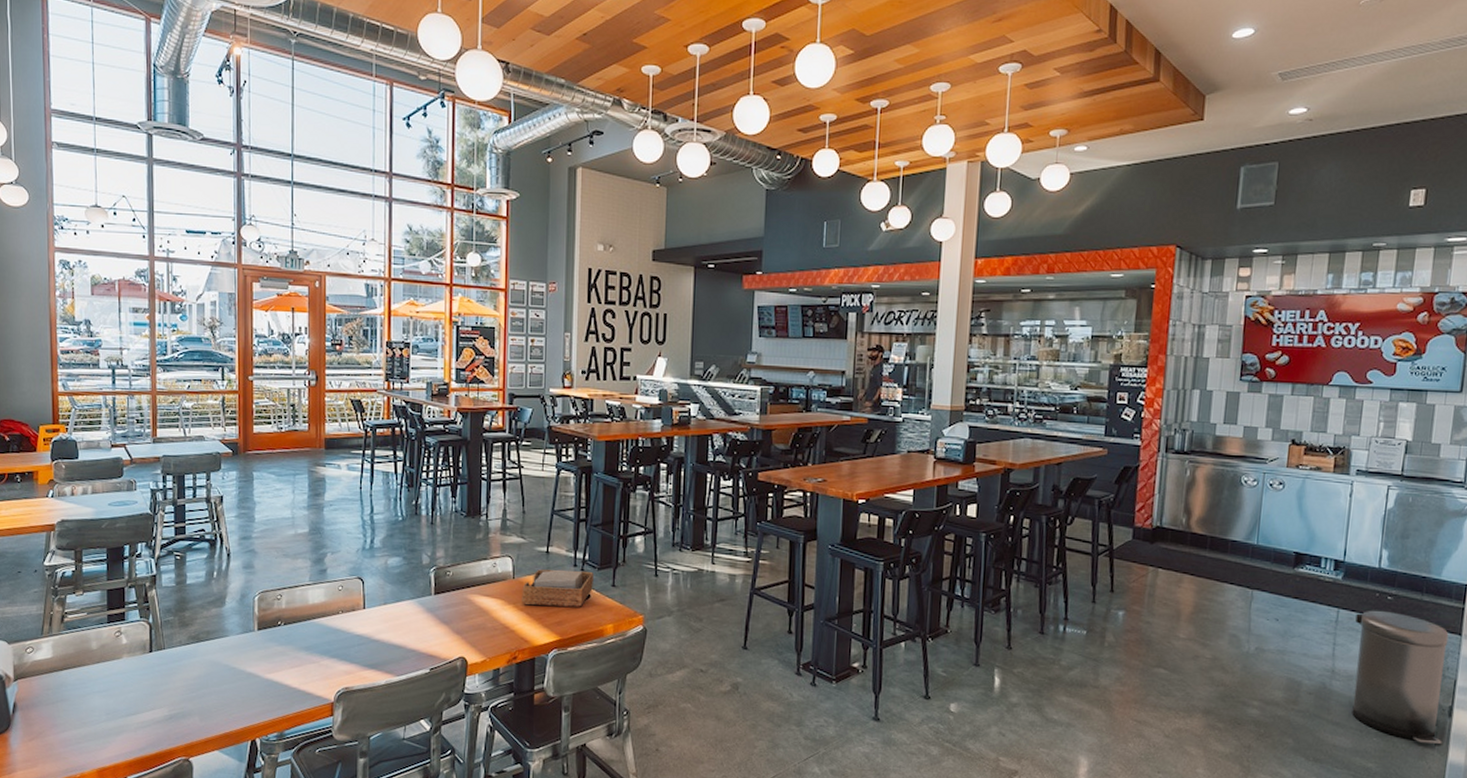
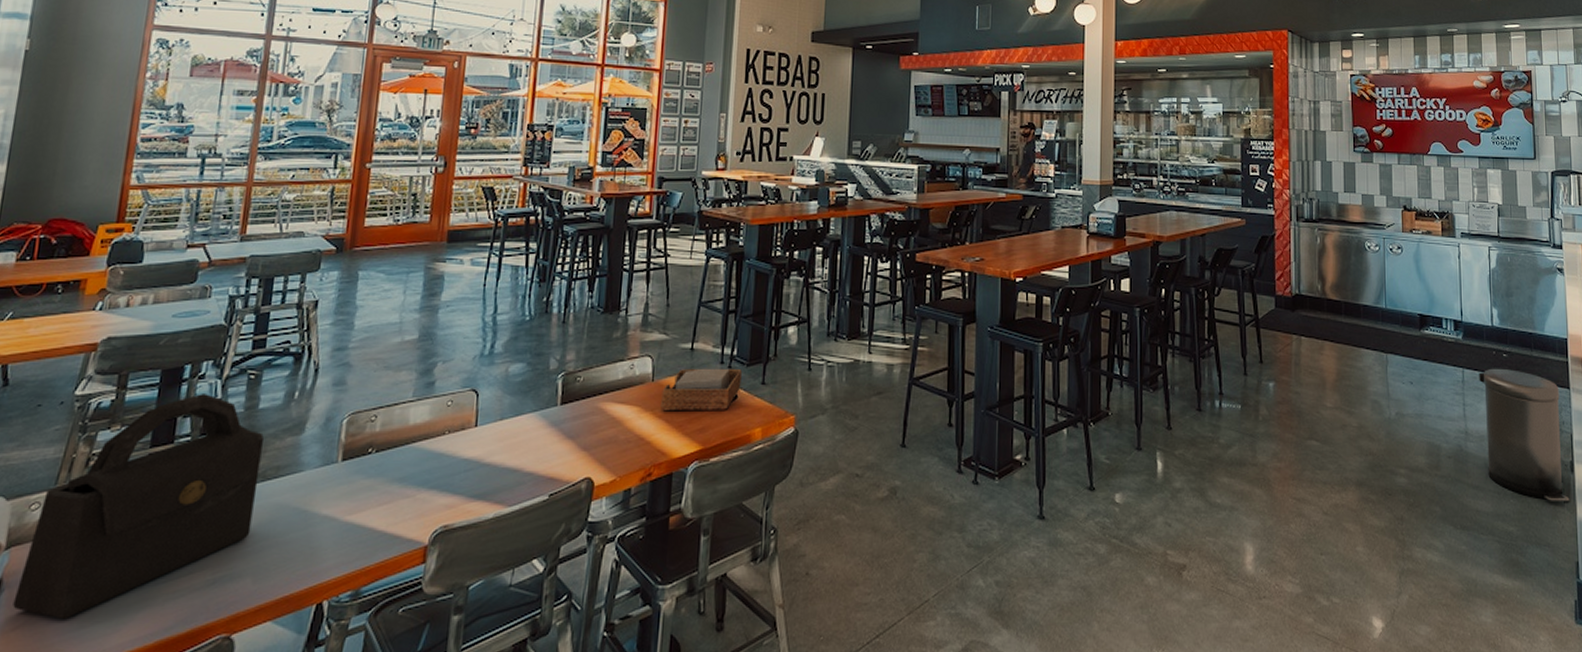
handbag: none [26,569,195,737] -> present [13,394,265,620]

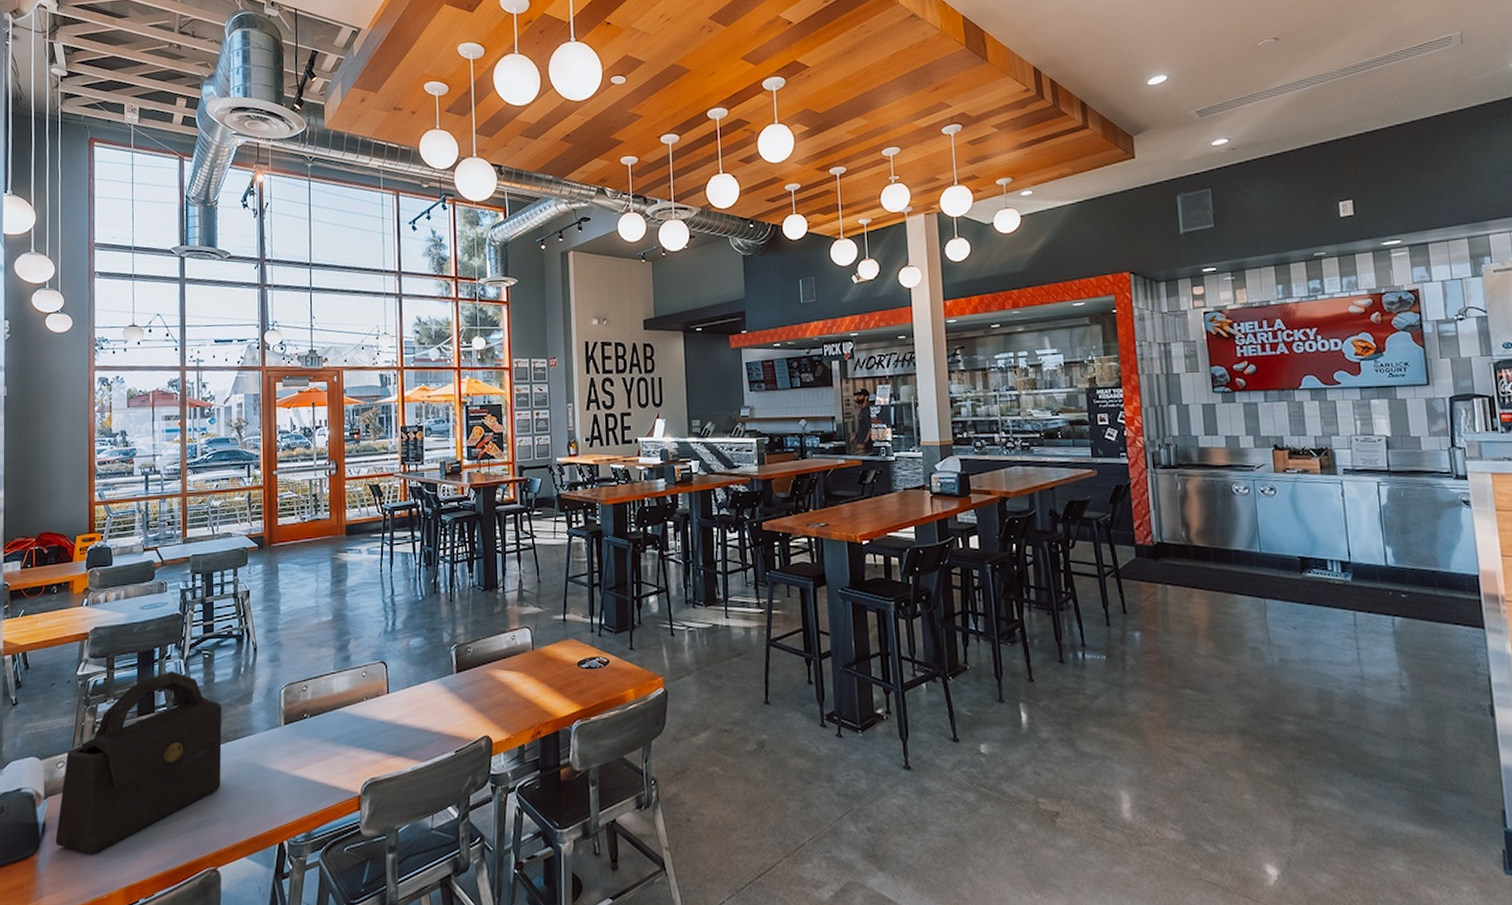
napkin holder: present [660,368,742,412] -> none [542,636,611,676]
pedal bin: present [1479,368,1570,502] -> none [1373,609,1491,748]

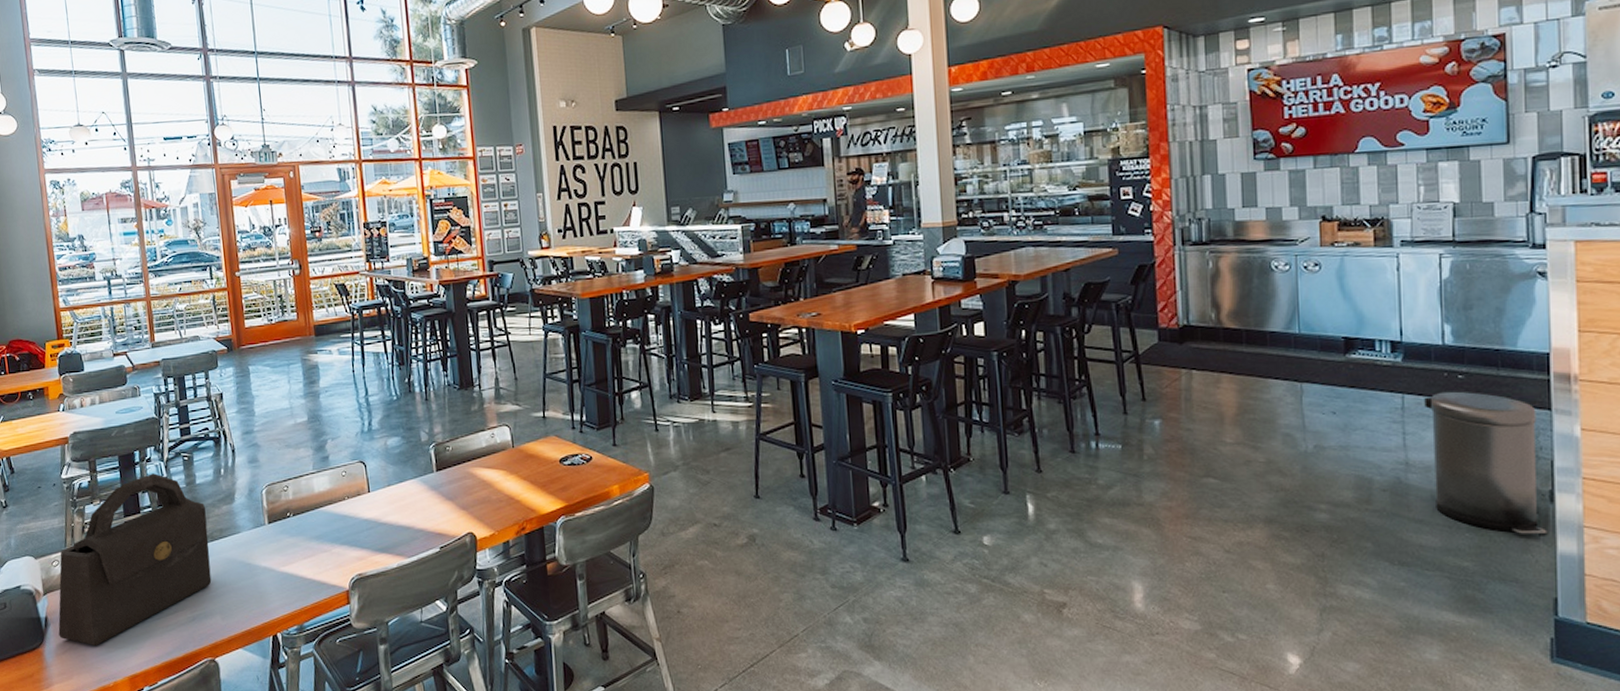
pedal bin: none [1373,609,1491,748] -> present [1424,391,1547,535]

